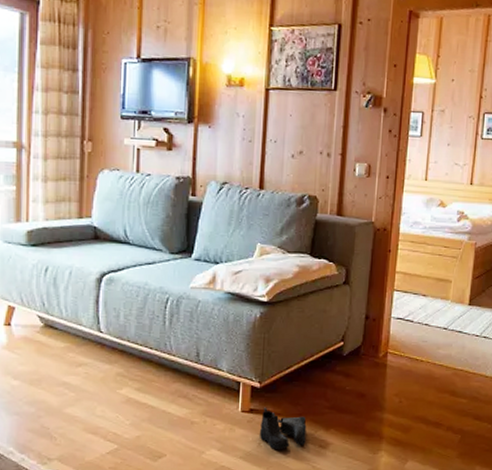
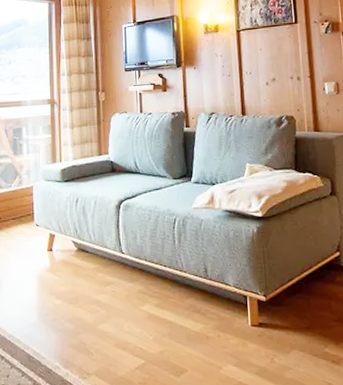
boots: present [260,407,307,450] -> none [271,320,318,366]

